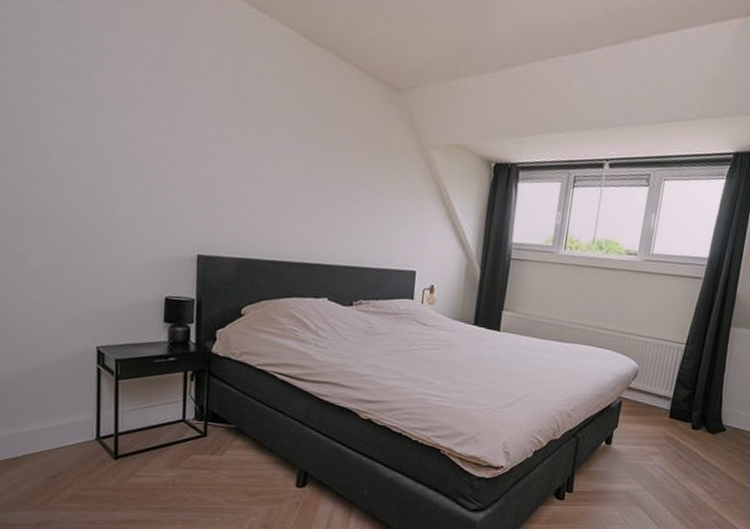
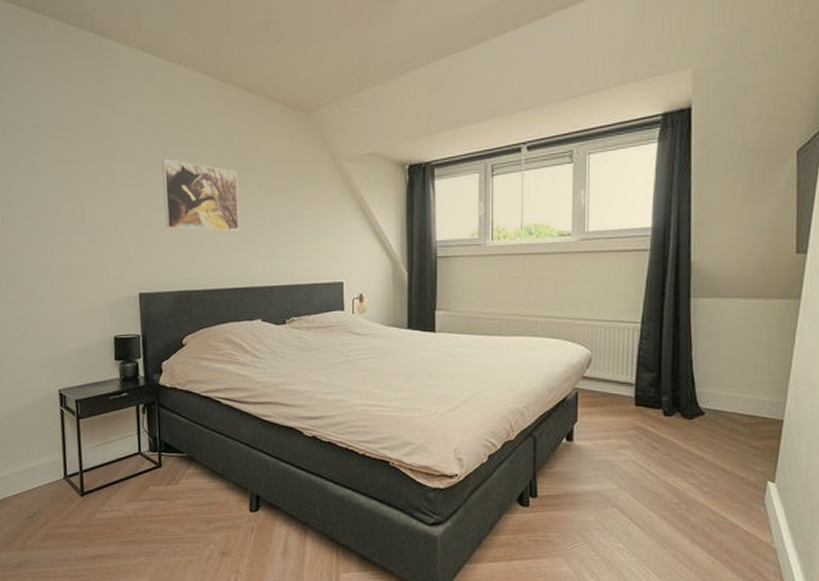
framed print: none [233,114,318,205] -> present [162,159,240,232]

